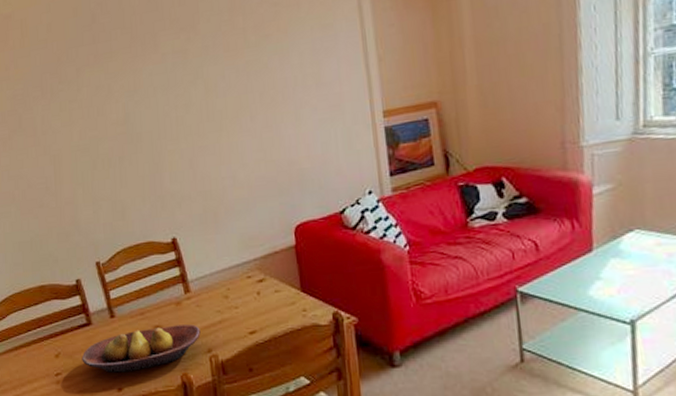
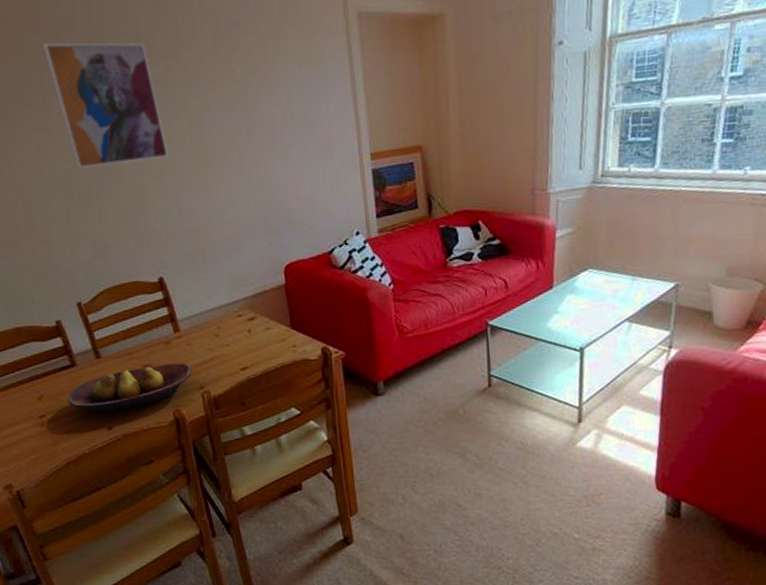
wall art: none [80,19,186,136] -> present [43,42,169,169]

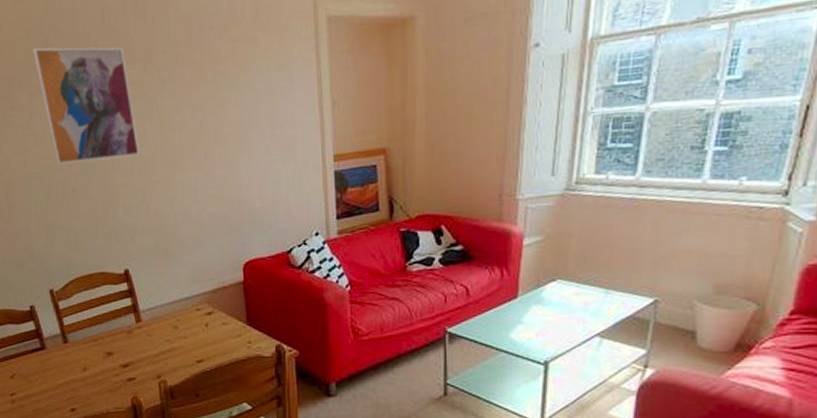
fruit bowl: present [67,363,192,413] -> none [36,352,151,394]

